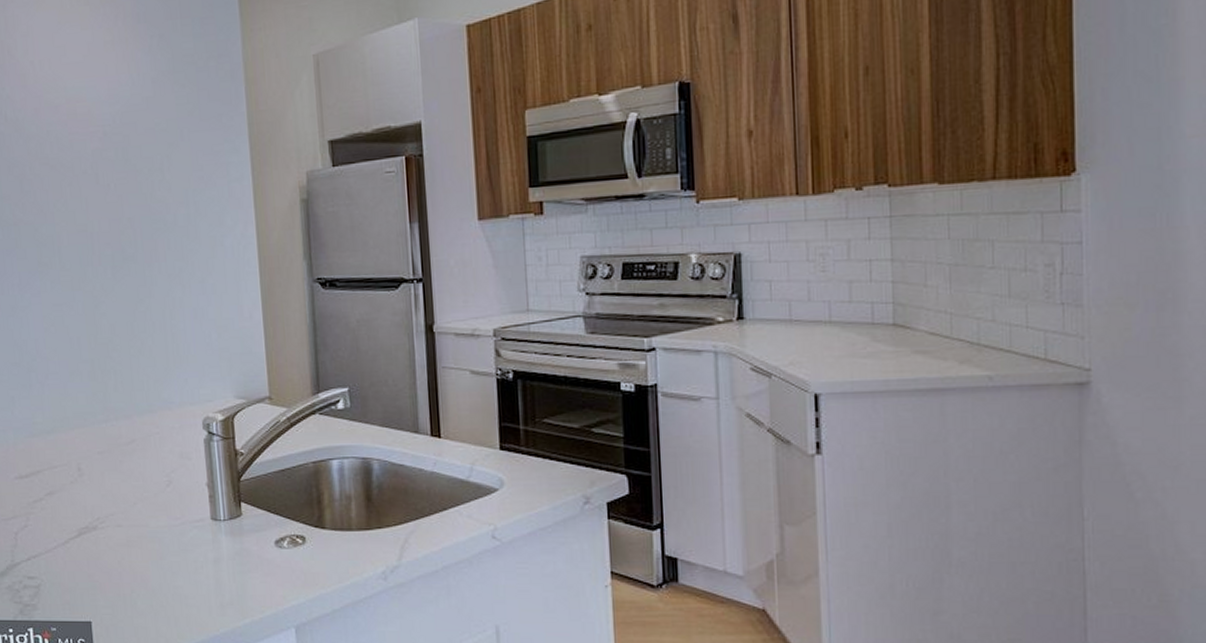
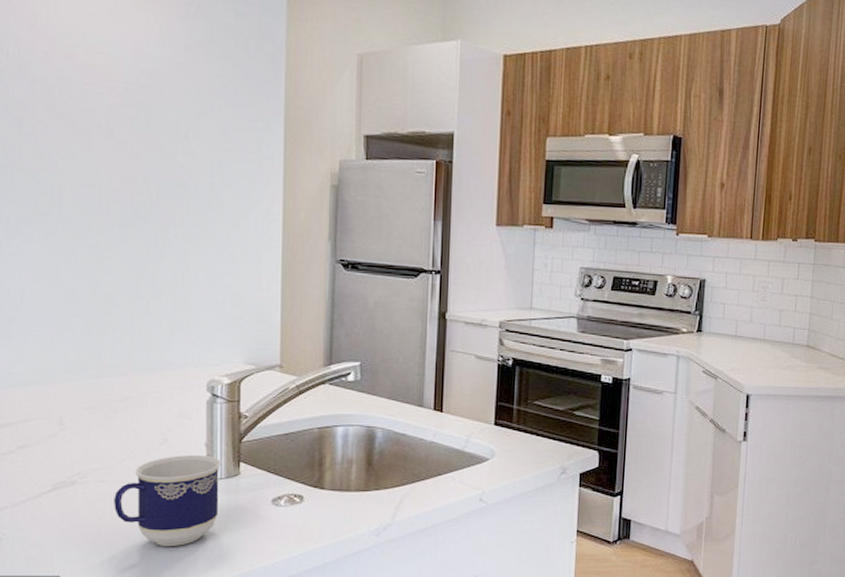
cup: none [130,495,226,591] -> present [114,454,221,546]

